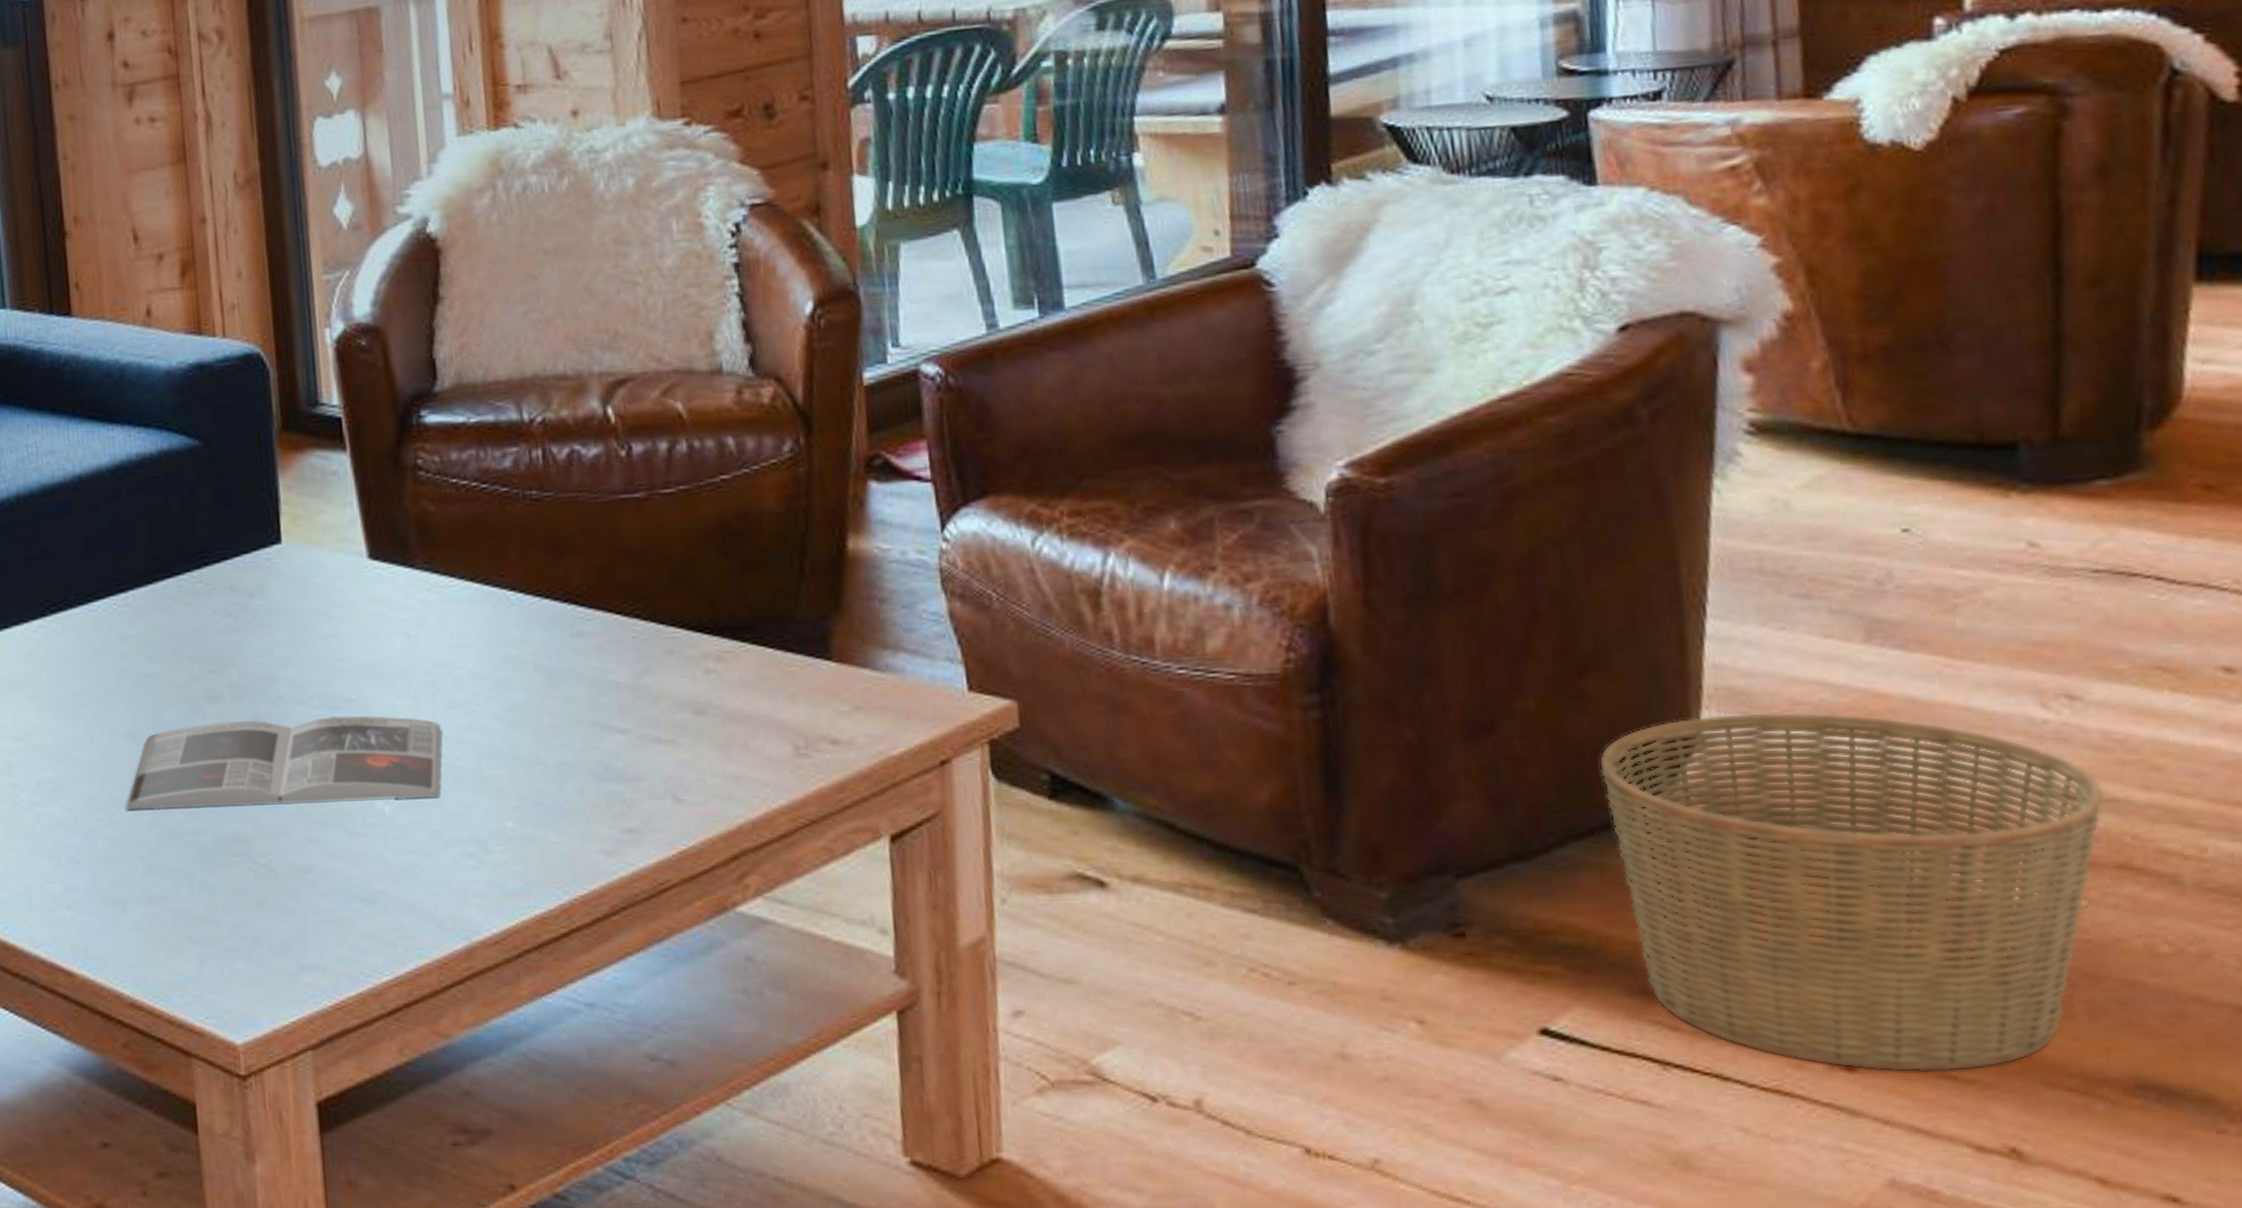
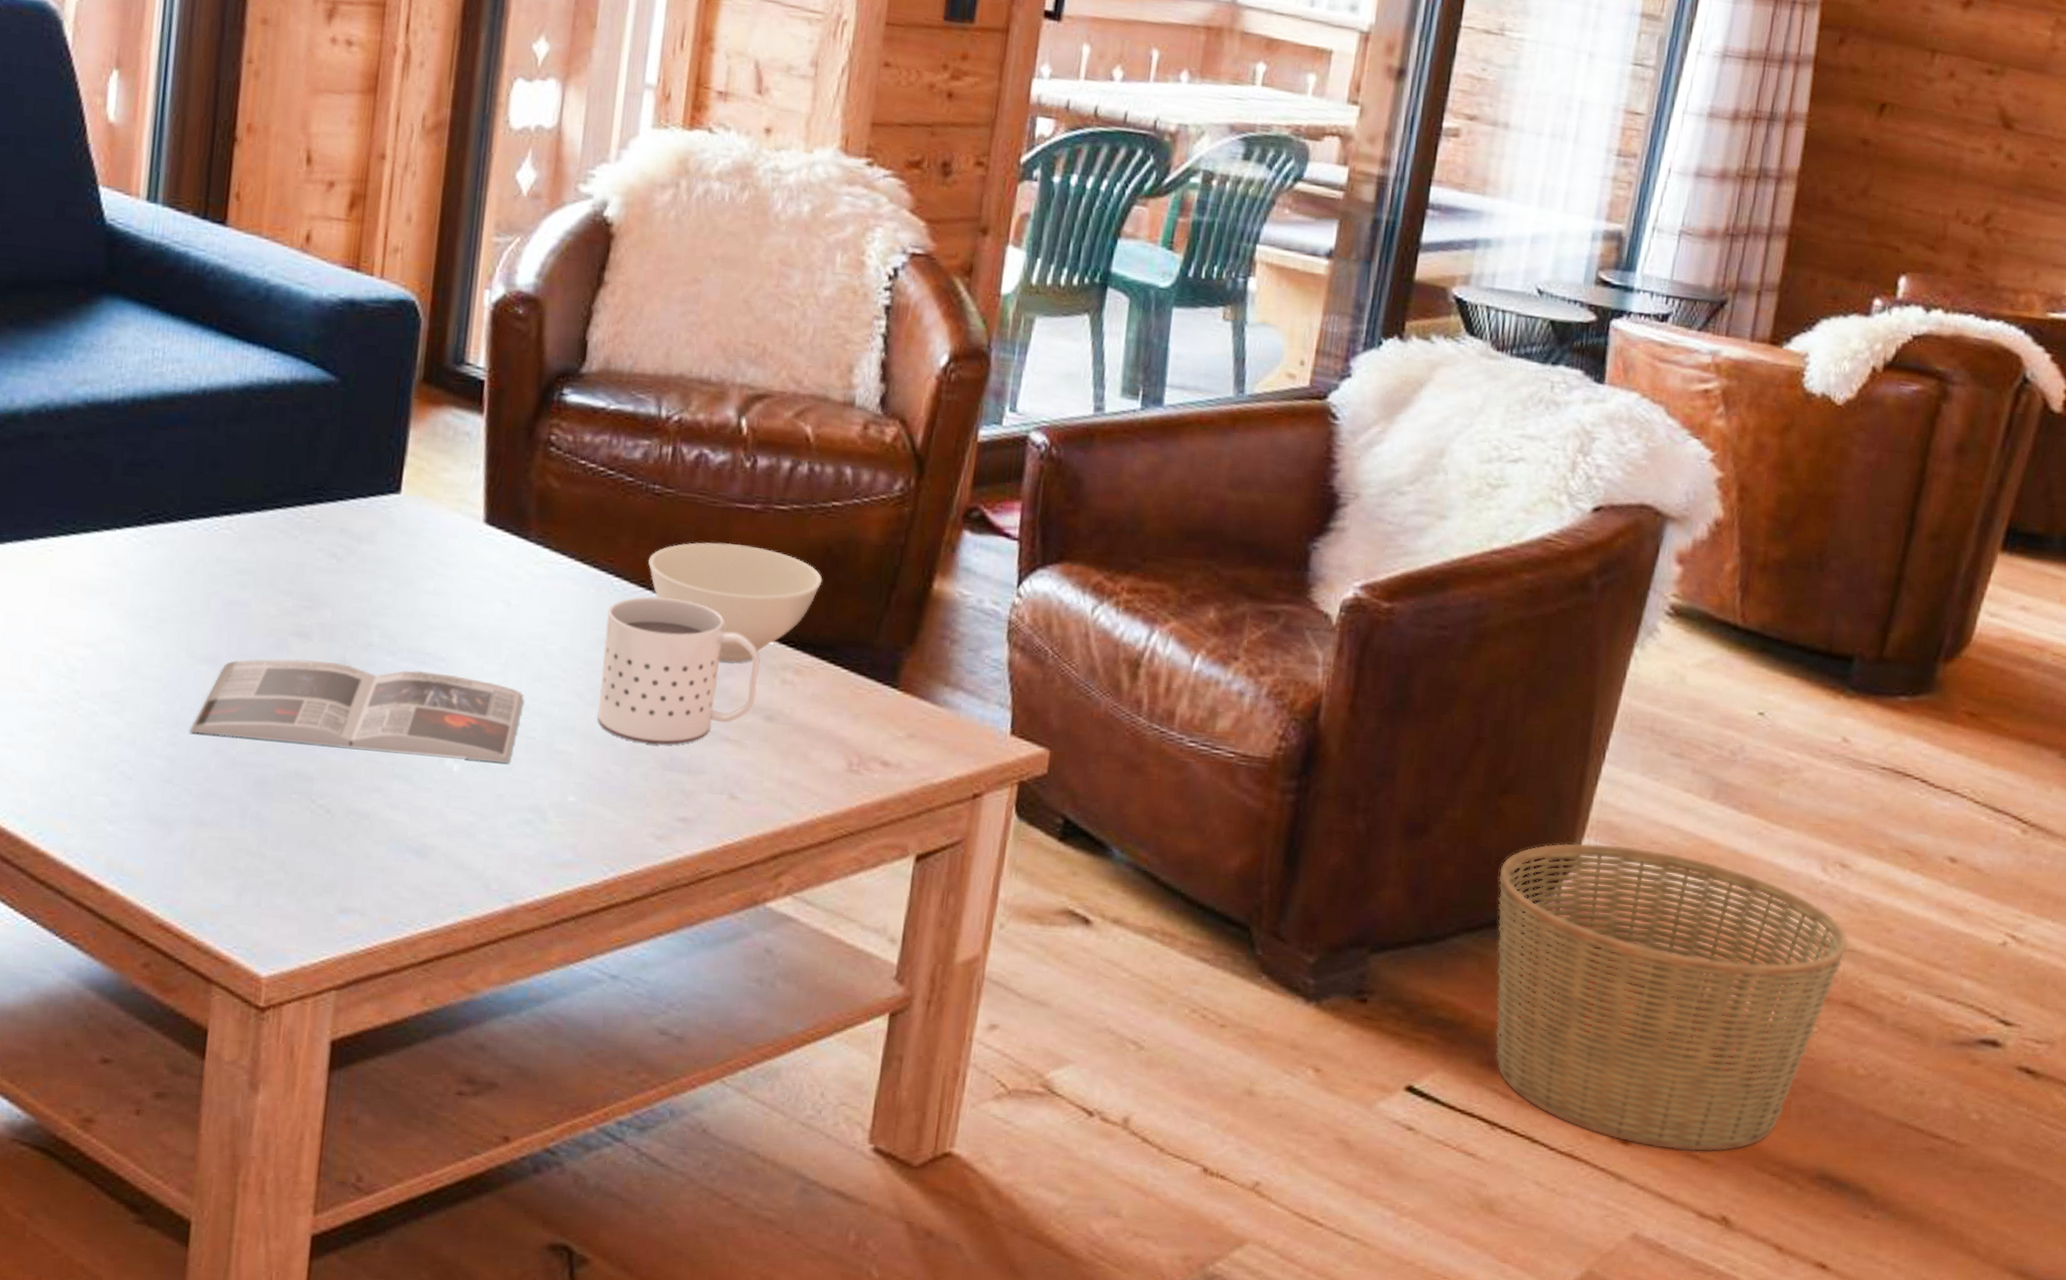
mug: none [508,603,681,757] -> present [597,596,760,745]
bowl: none [540,535,727,660] -> present [648,542,823,663]

